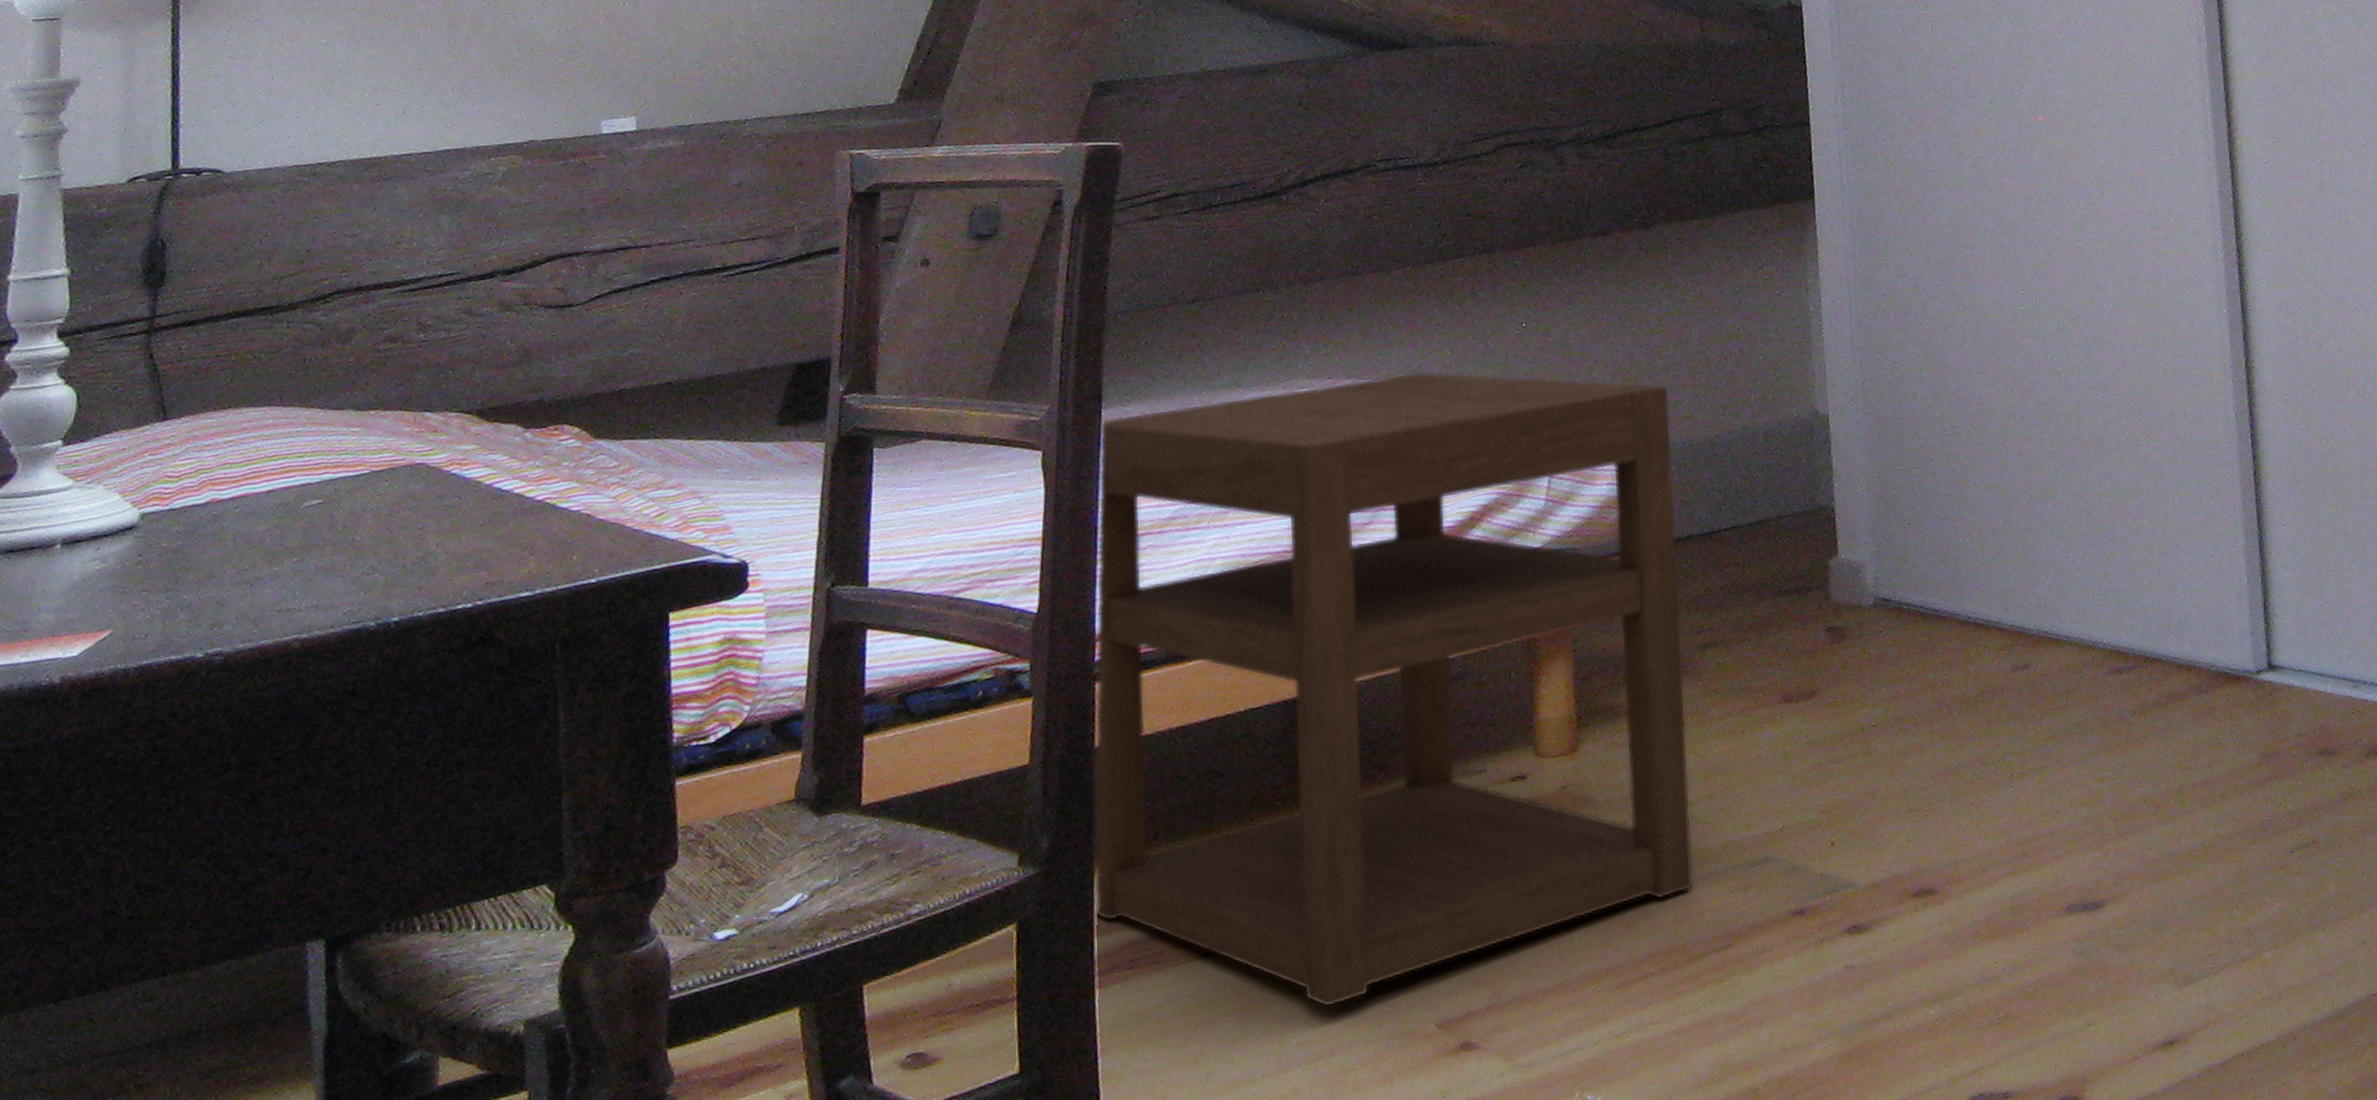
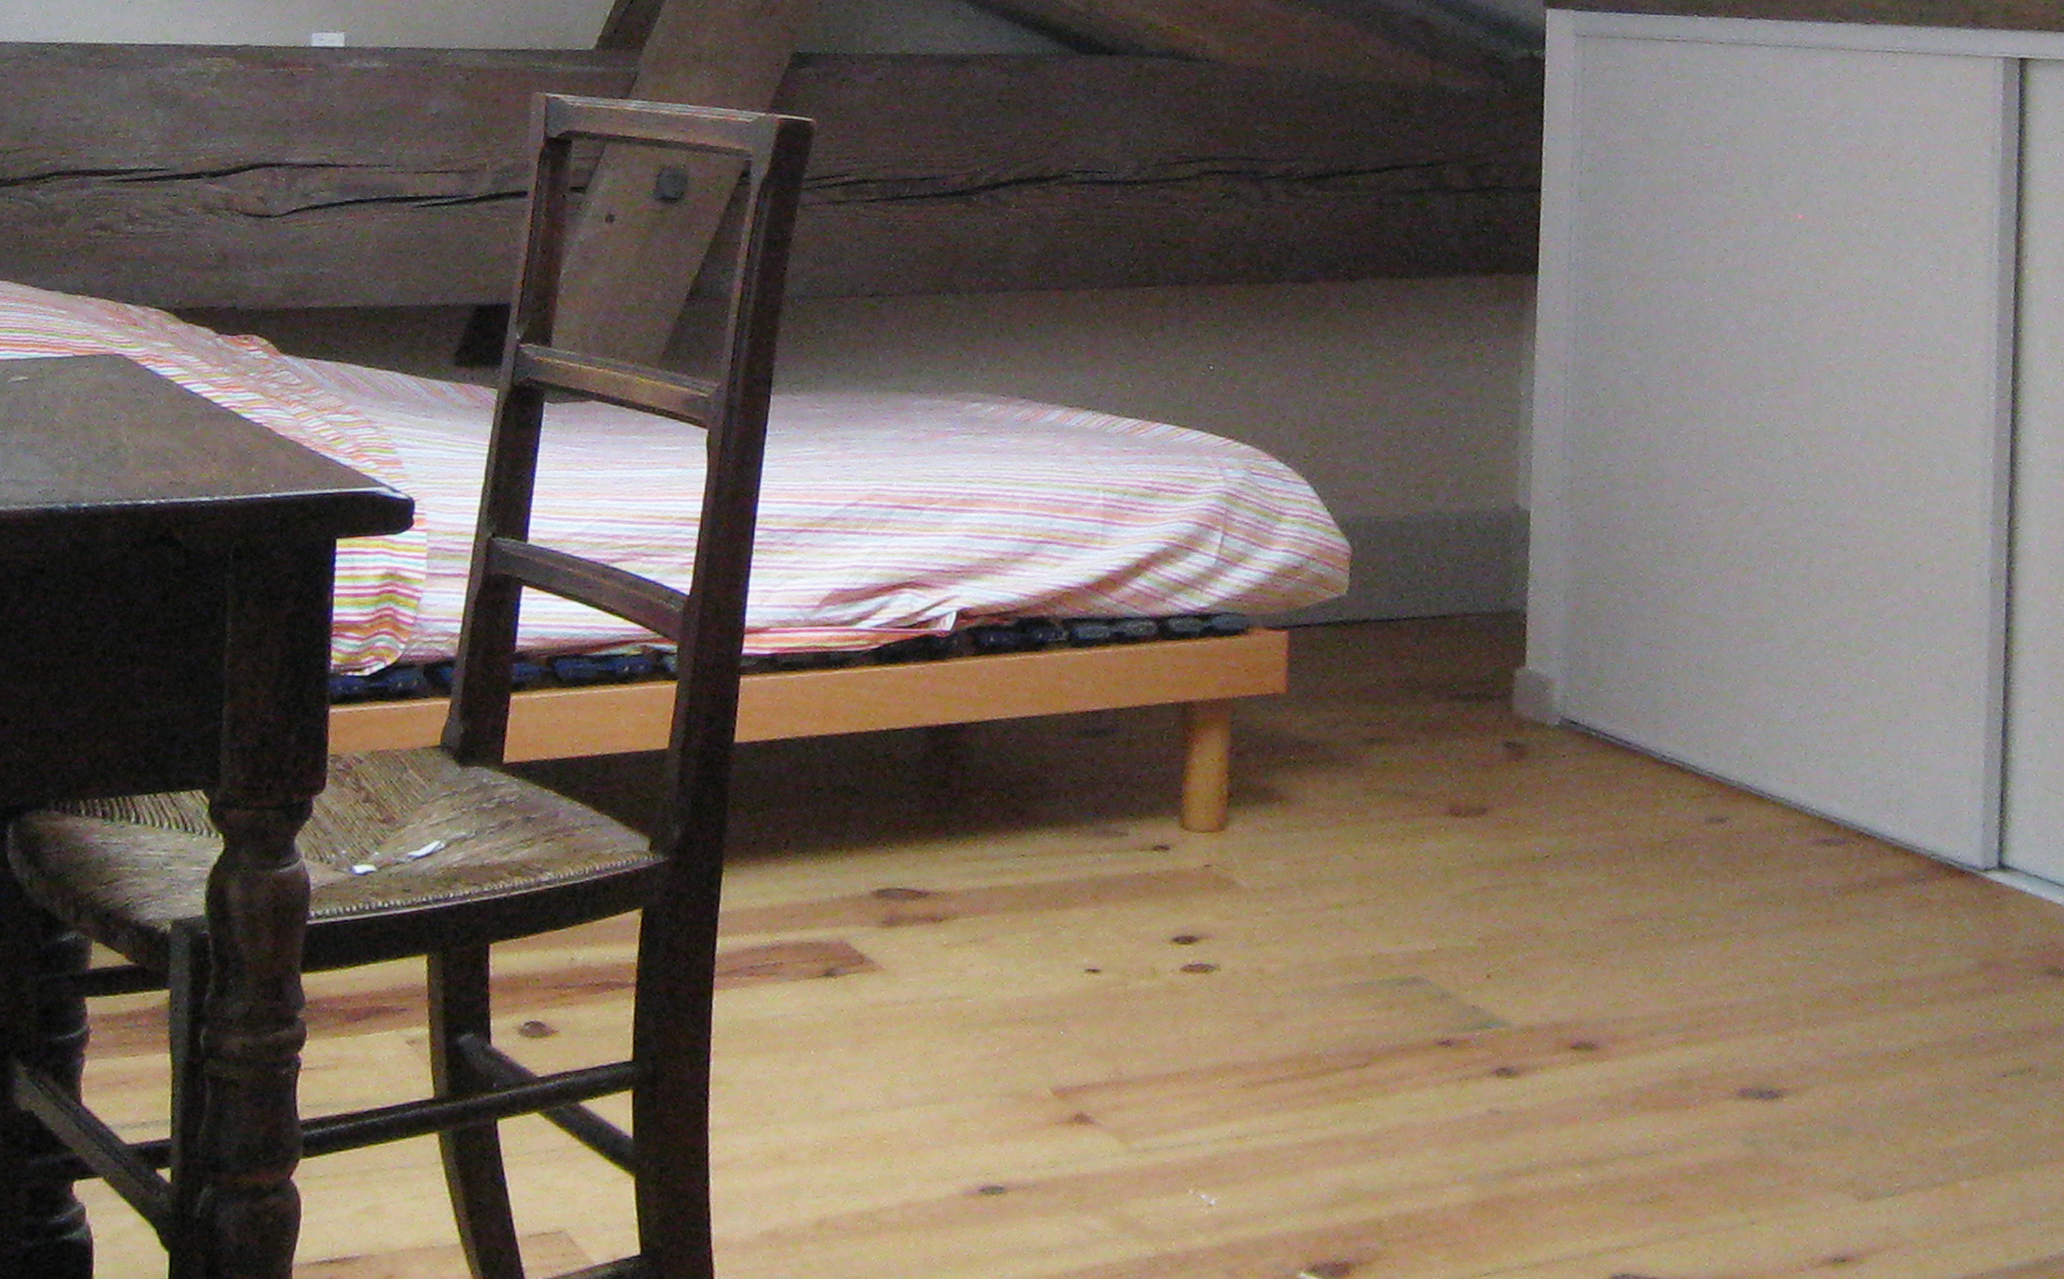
nightstand: present [1093,371,1695,1008] -> none [719,401,1360,1052]

